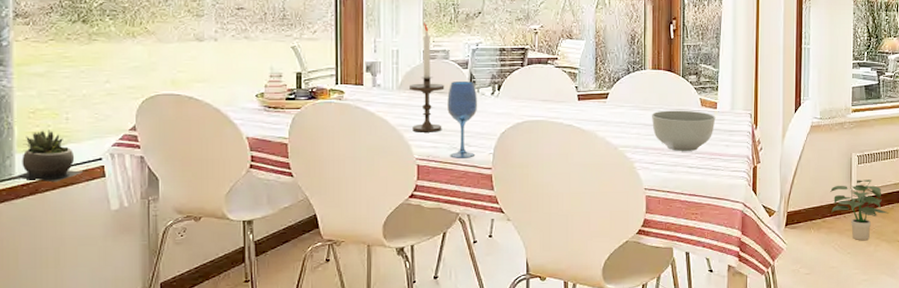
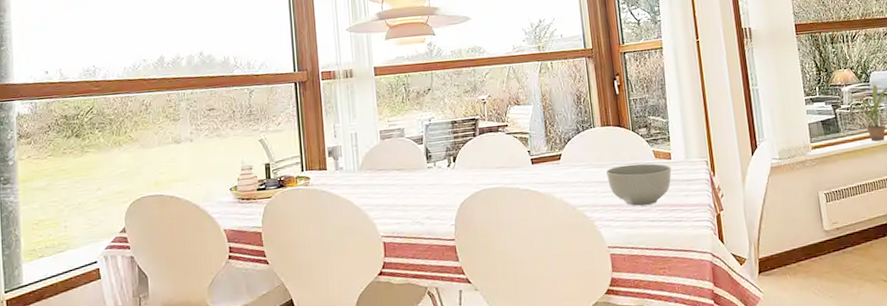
succulent plant: present [10,130,84,183] -> none [19,239,82,288]
candlestick: present [408,22,445,132] -> none [369,104,404,211]
wineglass: present [447,82,478,160] -> none [406,156,438,234]
potted plant: present [830,179,889,241] -> none [801,217,869,283]

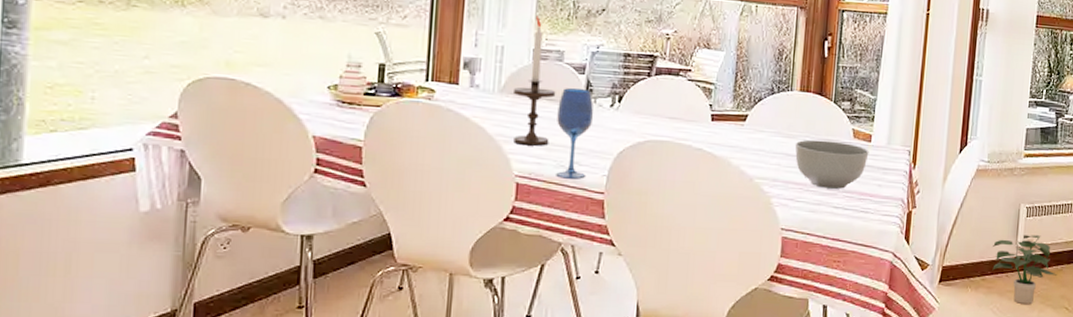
candlestick: none [369,104,404,211] -> present [512,15,556,146]
wineglass: none [406,156,438,234] -> present [555,88,594,180]
potted plant: none [801,217,869,283] -> present [992,235,1058,305]

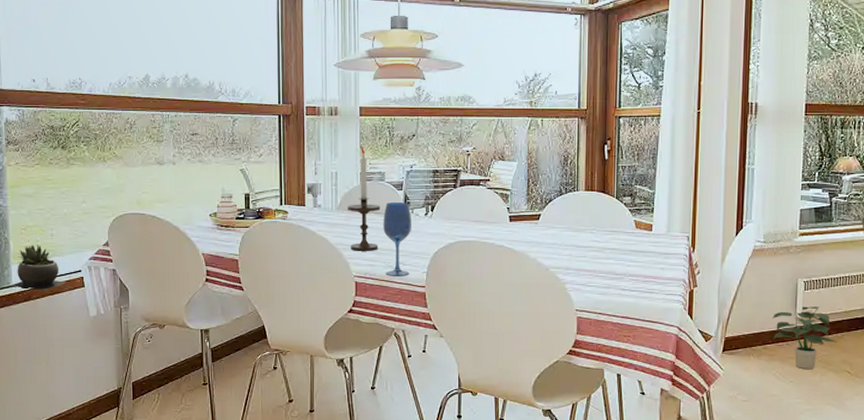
succulent plant: none [16,109,109,174] -> present [8,245,67,291]
bowl: present [795,139,869,189] -> none [583,232,651,273]

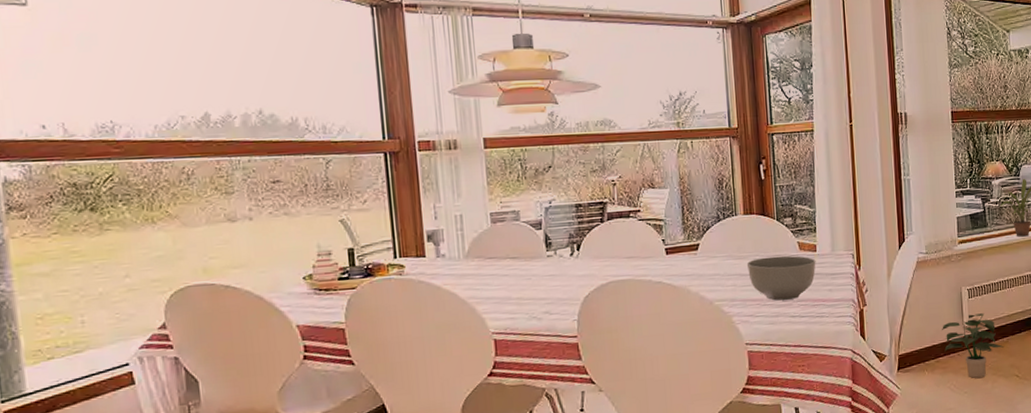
succulent plant: present [8,245,67,291] -> none [20,336,109,397]
candlestick: present [347,145,381,251] -> none [477,181,519,304]
wineglass: present [383,203,412,278] -> none [521,243,558,330]
bowl: none [583,232,651,273] -> present [746,255,816,301]

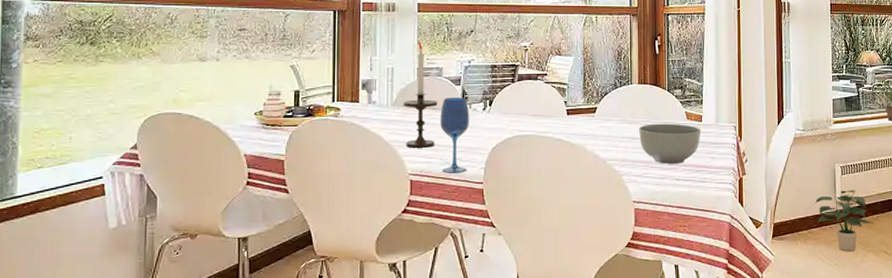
candlestick: none [477,181,519,304] -> present [403,41,438,148]
wineglass: none [521,243,558,330] -> present [440,98,470,174]

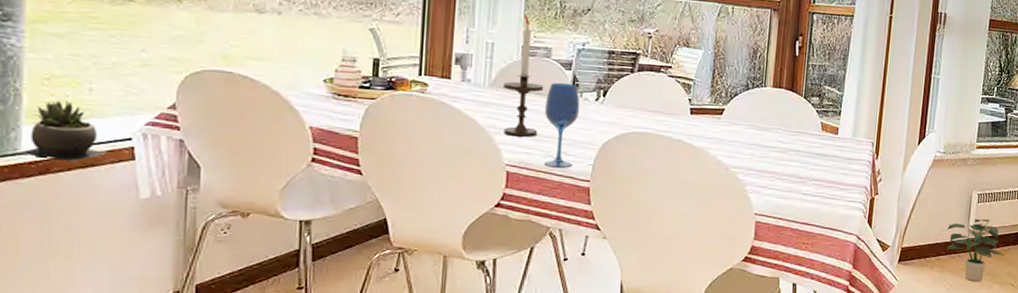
succulent plant: none [11,149,84,202] -> present [14,100,109,162]
bowl: present [638,123,701,164] -> none [767,132,836,177]

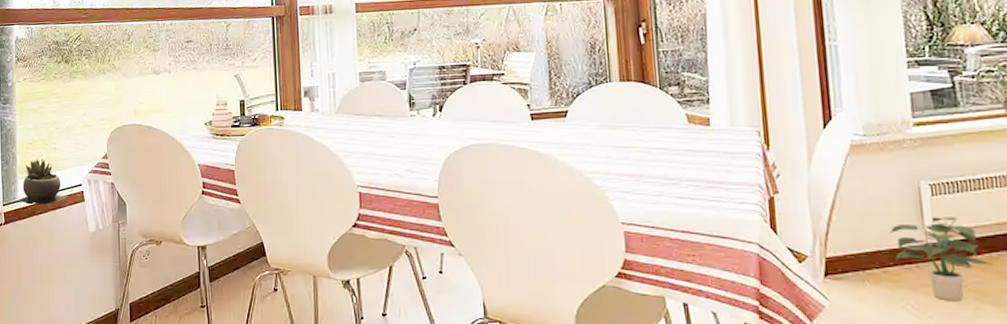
candlestick: present [502,14,544,137] -> none [346,43,383,158]
wineglass: present [543,83,580,169] -> none [386,103,420,187]

